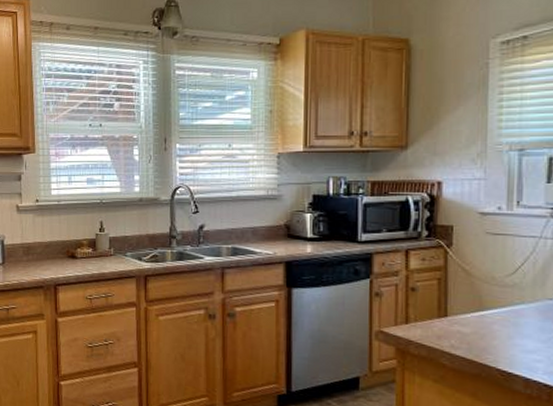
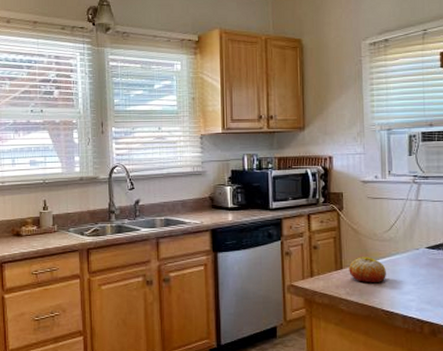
fruit: none [455,303,505,337] -> present [349,256,386,283]

